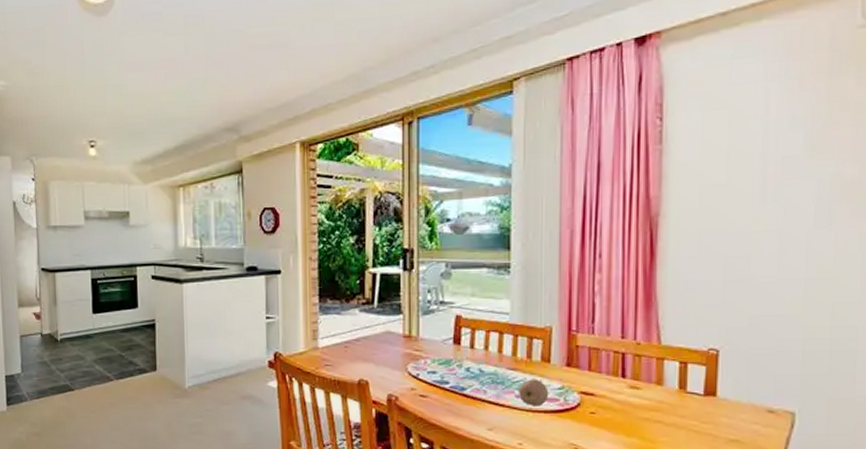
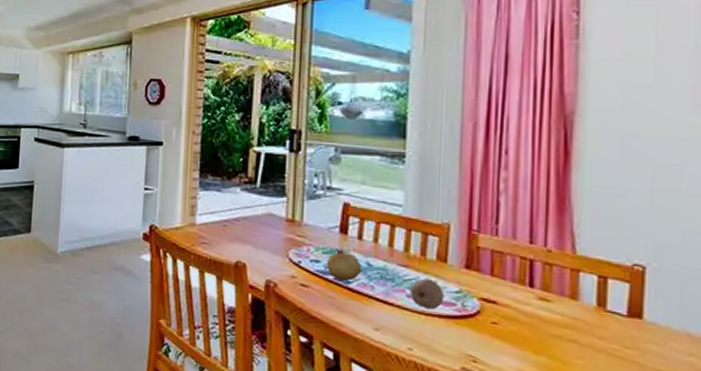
fruit: none [442,359,475,388] -> present [326,249,362,281]

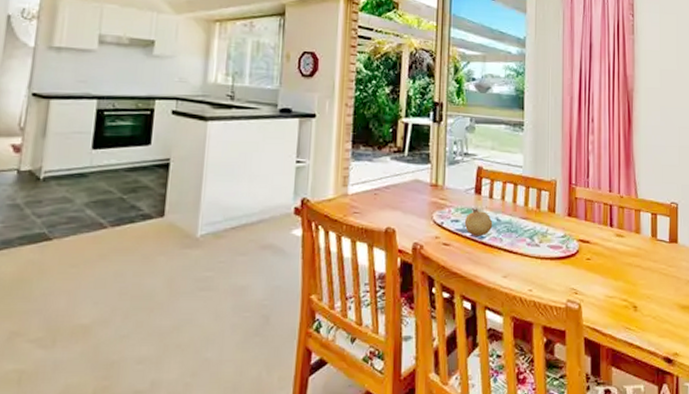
fruit: present [410,278,444,310] -> none [530,228,554,254]

